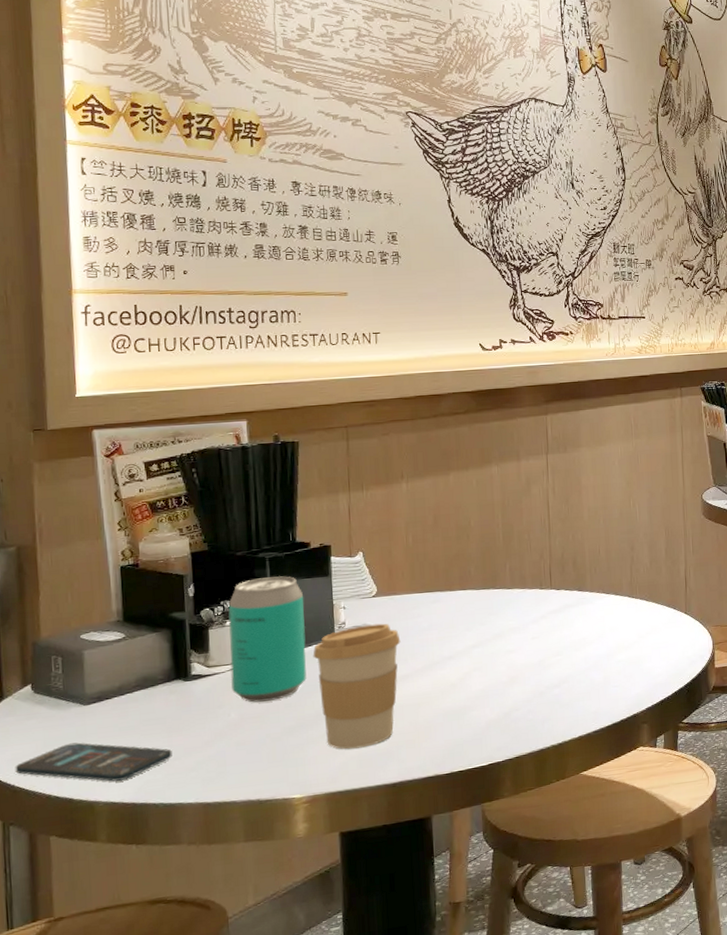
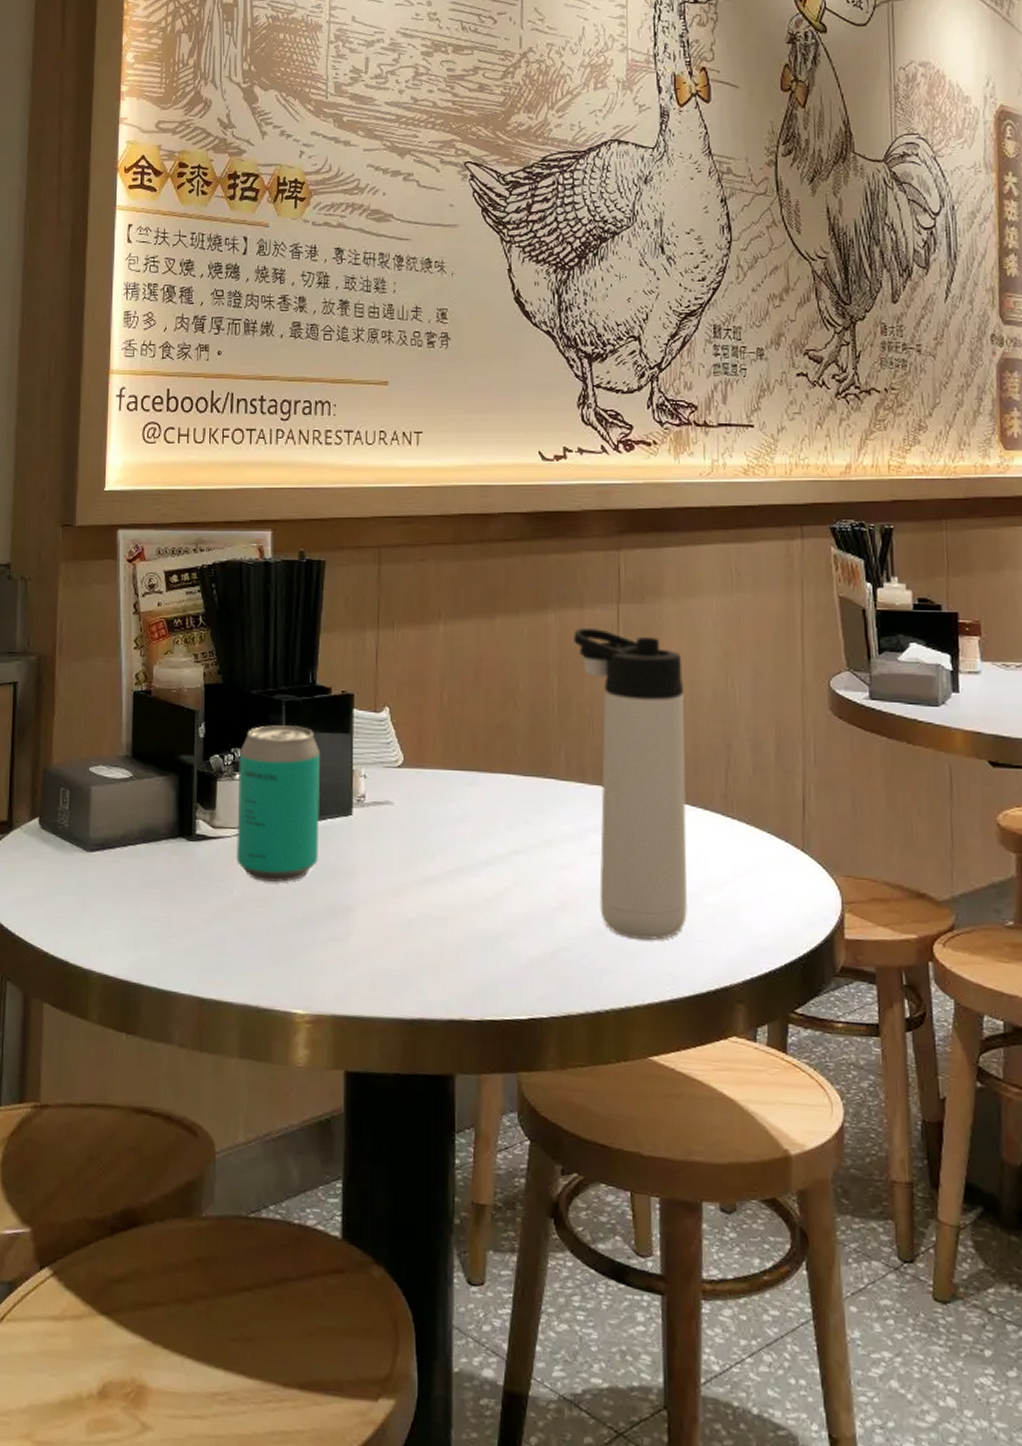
smartphone: present [15,742,172,782] -> none [17,894,170,950]
coffee cup: present [313,623,401,749] -> none [326,802,428,964]
thermos bottle: none [513,474,606,694] -> present [574,627,688,940]

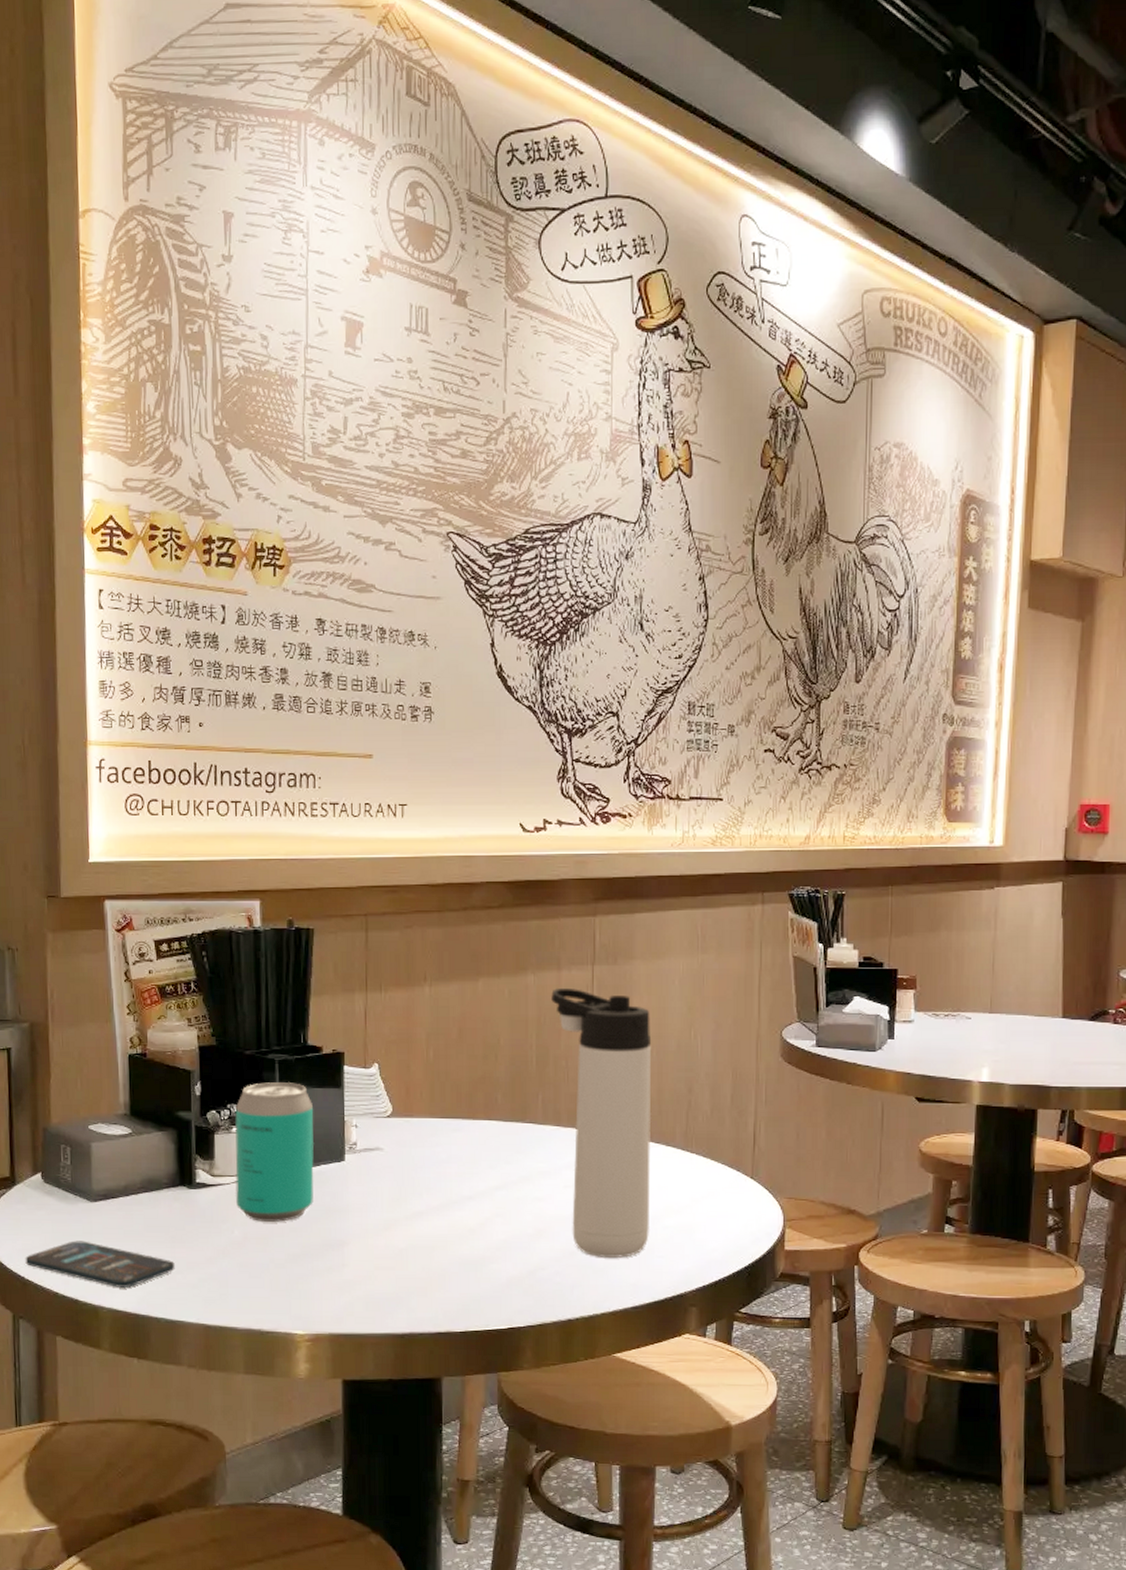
smartphone: none [17,894,170,950] -> present [25,1240,175,1288]

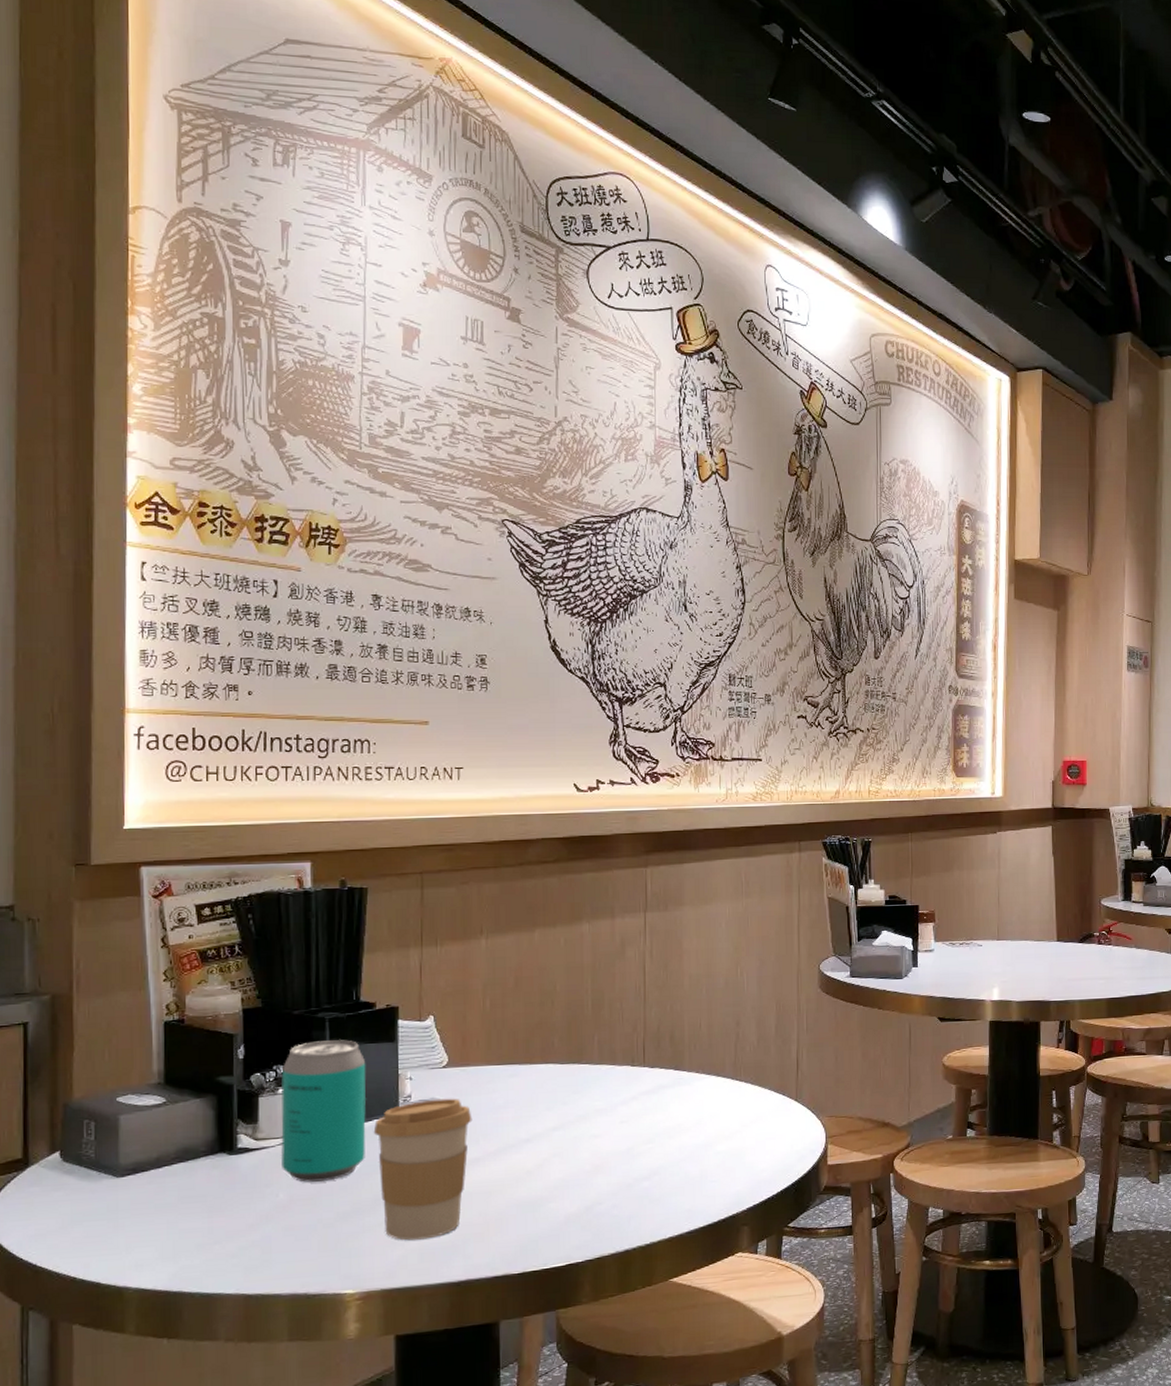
smartphone: present [25,1240,175,1288] -> none [38,1219,212,1265]
coffee cup: none [321,1148,416,1288] -> present [373,1098,472,1241]
thermos bottle: present [551,987,652,1258] -> none [606,934,703,1187]

